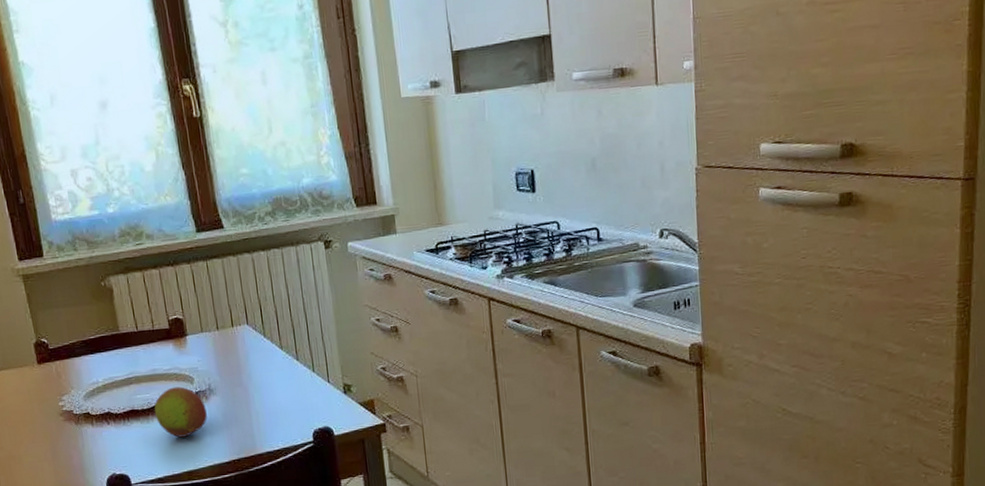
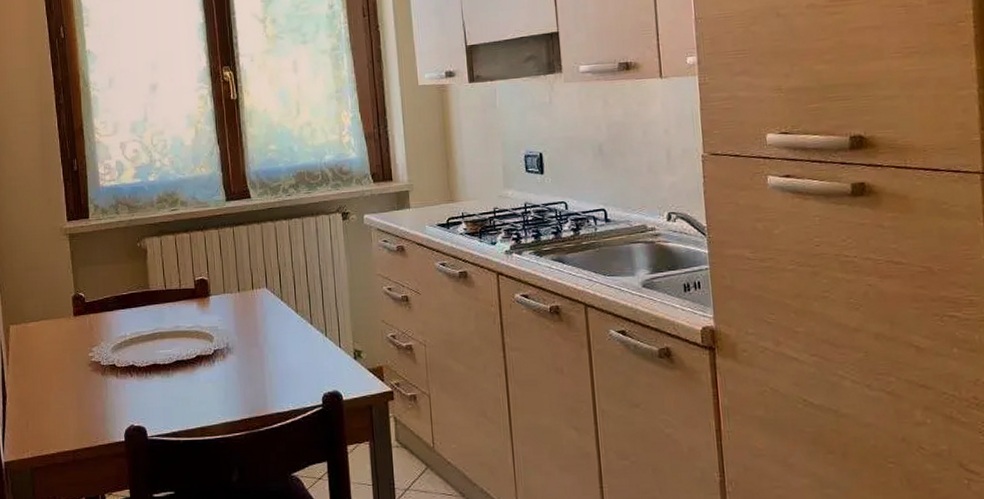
fruit: present [154,386,207,438] -> none [174,344,223,393]

